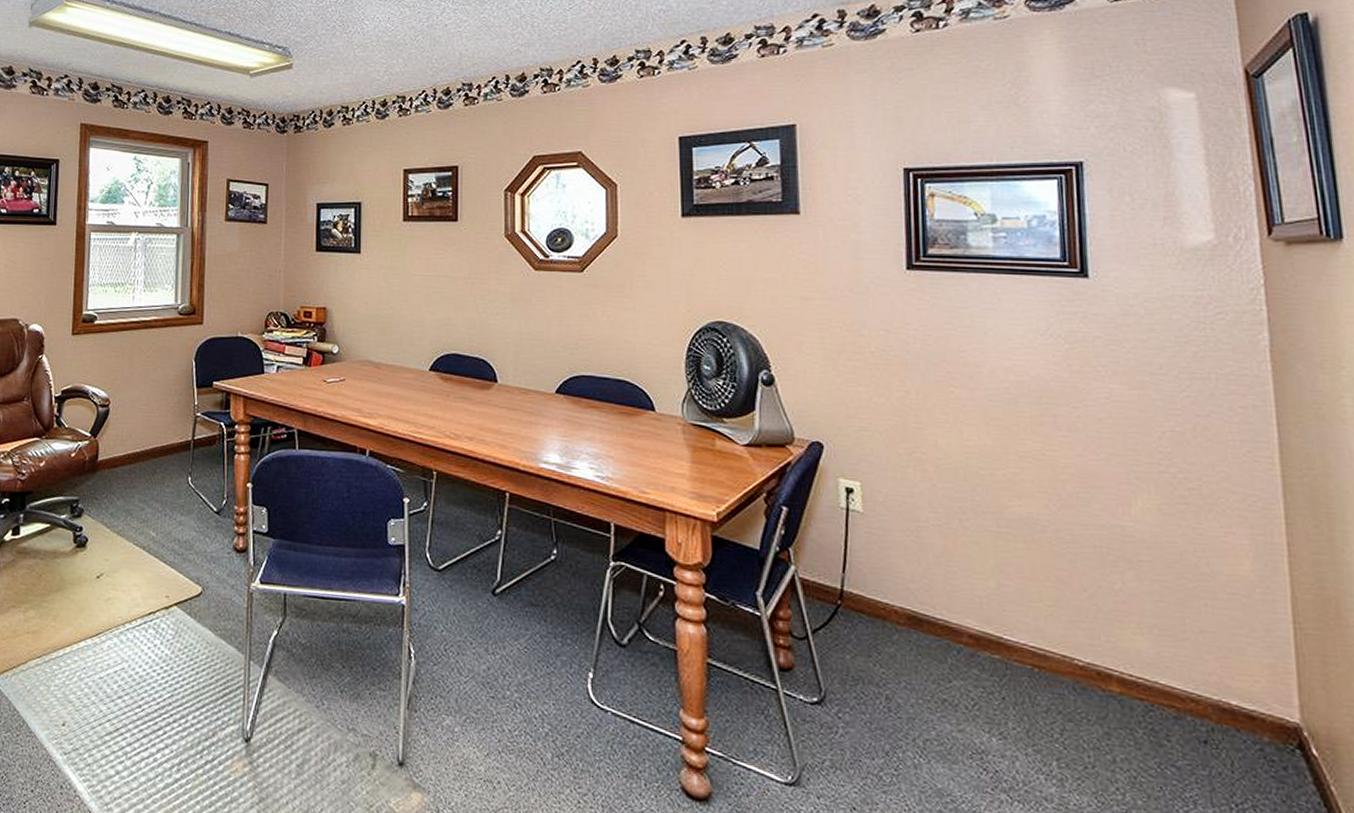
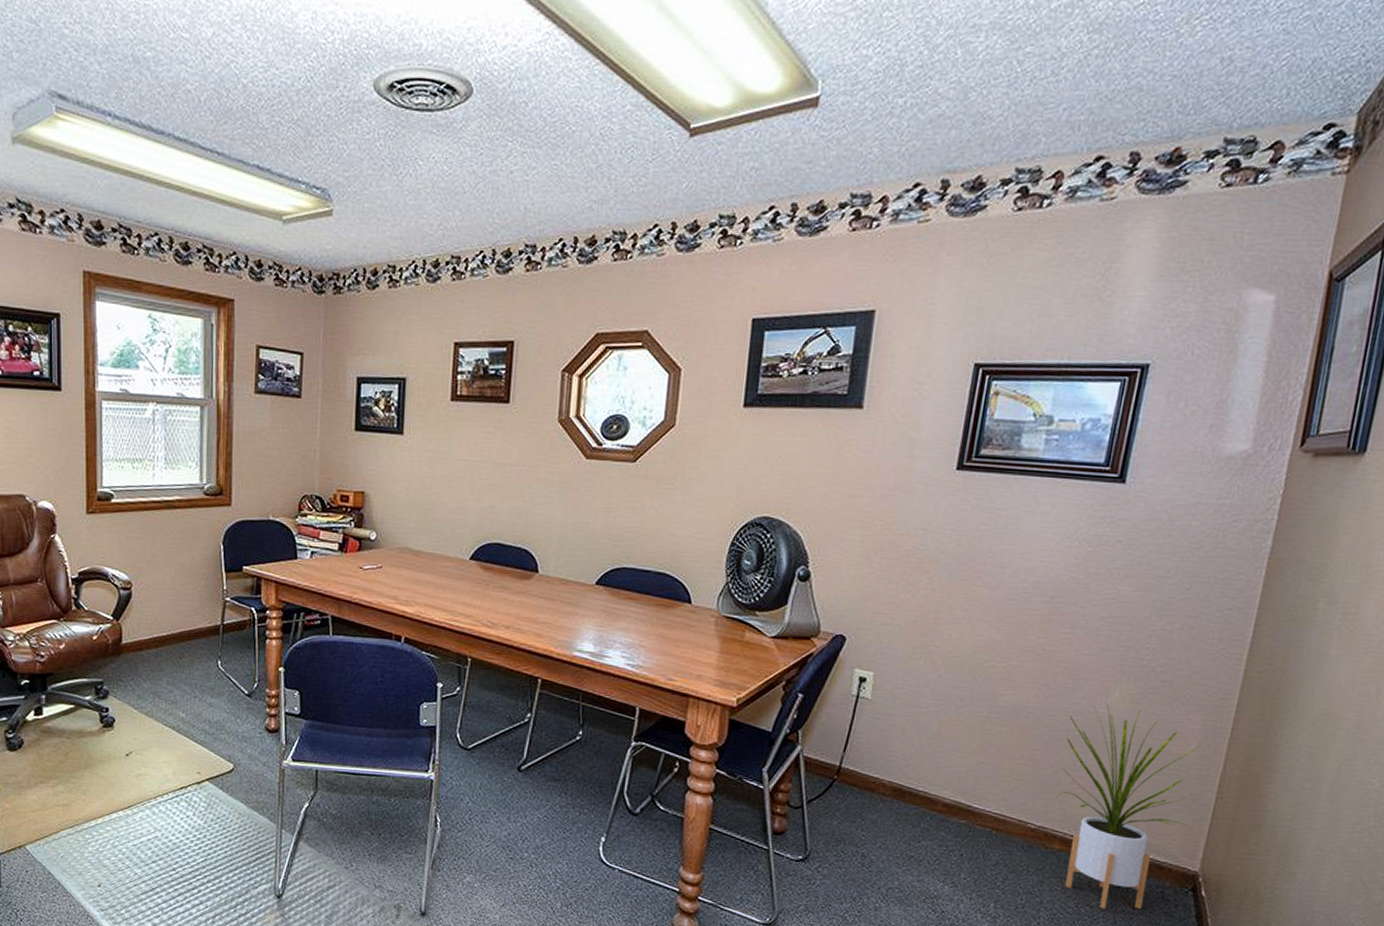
house plant: none [1091,515,1269,773] -> present [1057,703,1203,910]

